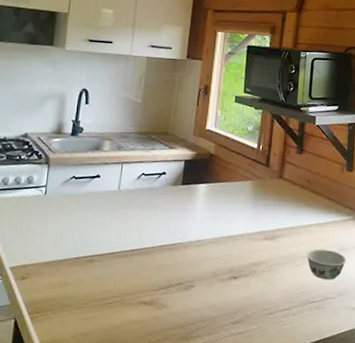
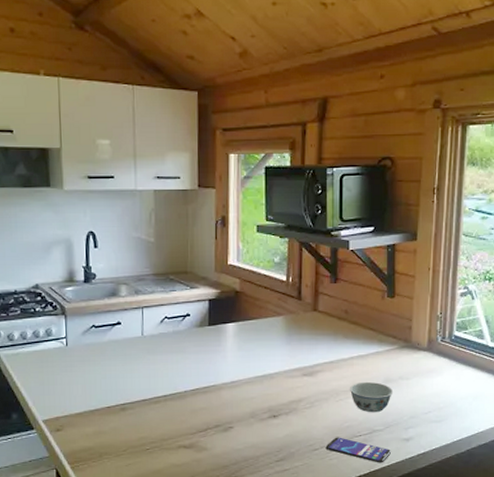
smartphone: none [280,302,342,331] -> present [325,437,392,463]

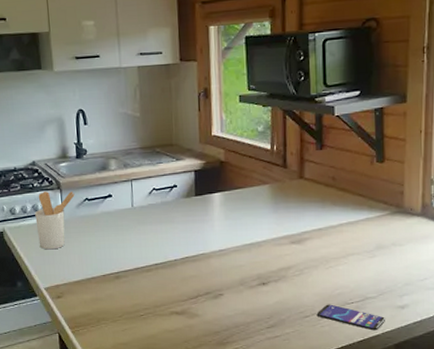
utensil holder: none [35,317,81,379] -> present [35,191,75,250]
bowl: present [350,381,394,413] -> none [340,248,386,280]

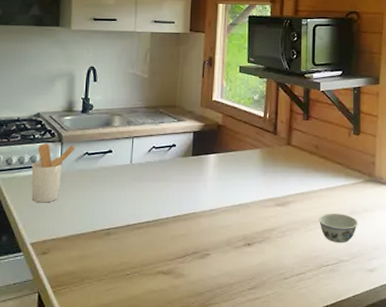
smartphone: present [316,304,386,331] -> none [295,266,357,293]
bowl: none [340,248,386,280] -> present [319,213,359,243]

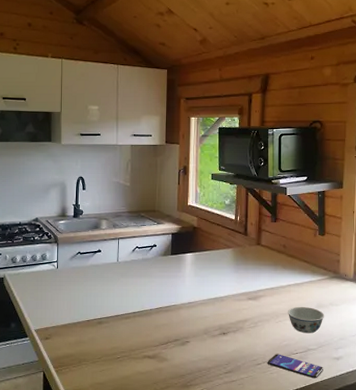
utensil holder: present [31,144,75,203] -> none [33,244,69,296]
smartphone: none [295,266,357,293] -> present [267,354,324,379]

